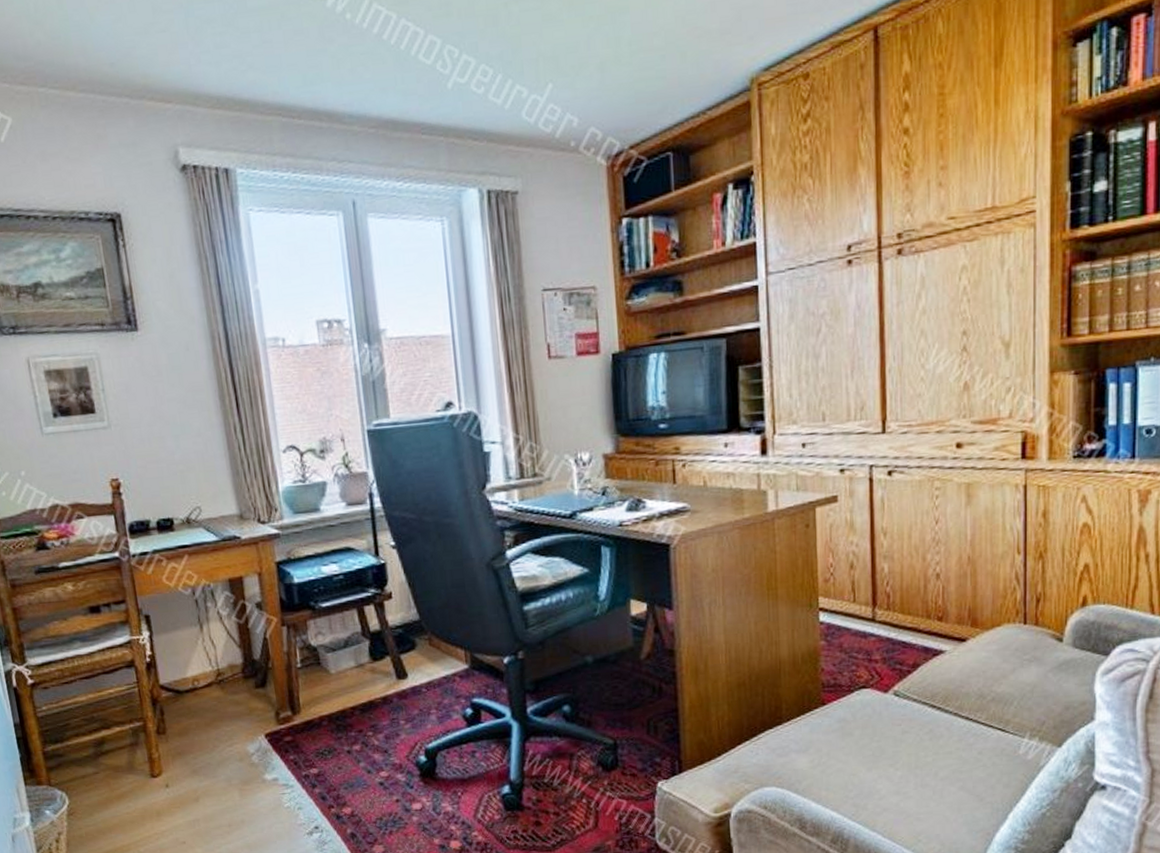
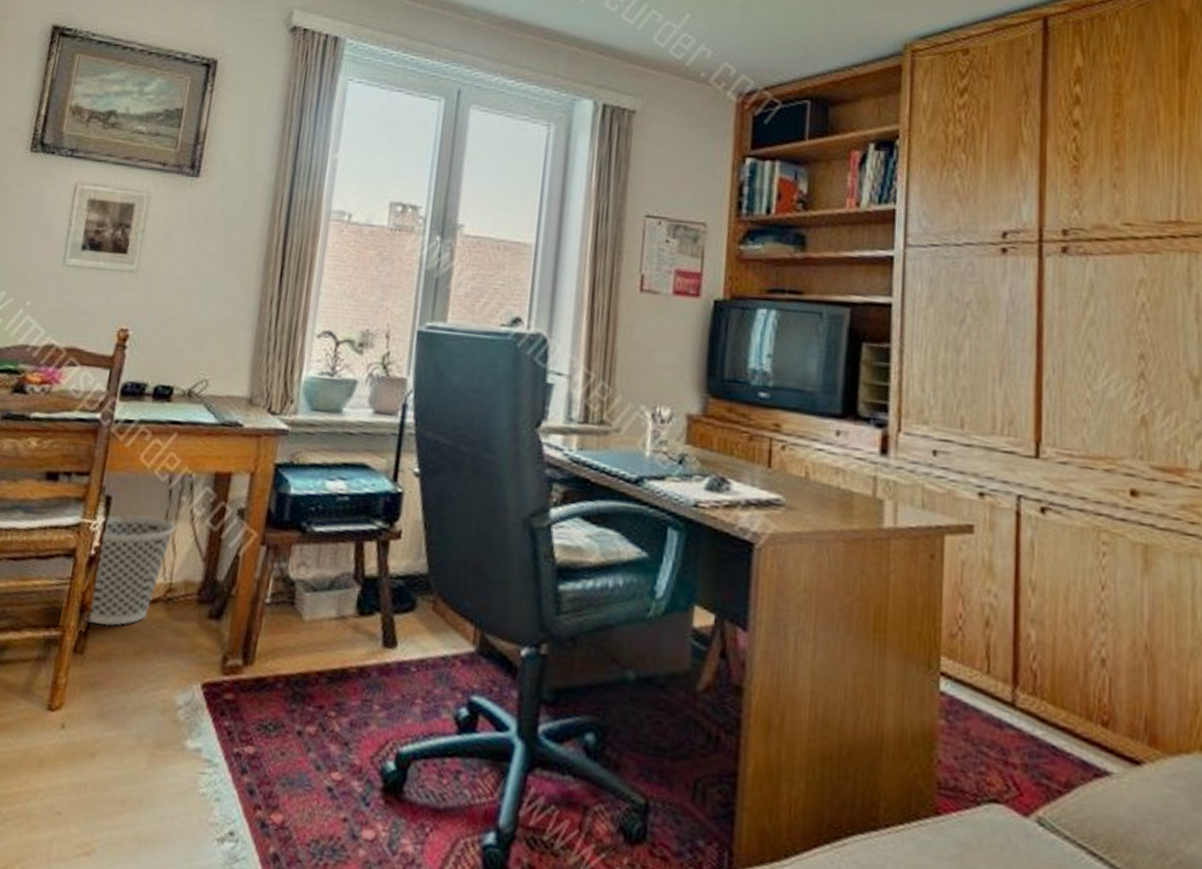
wastebasket: none [150,623,210,711] -> present [86,515,176,626]

